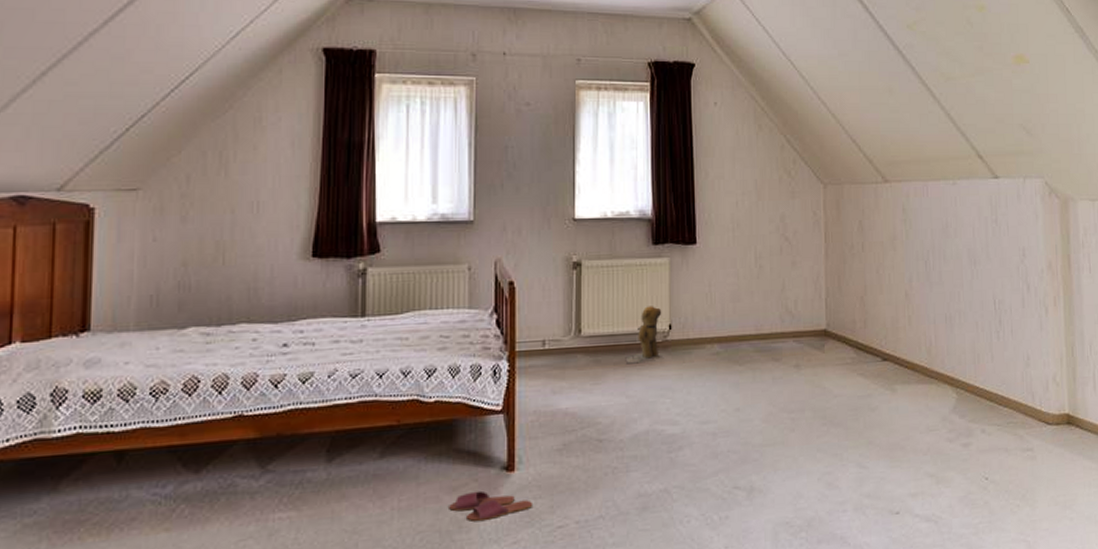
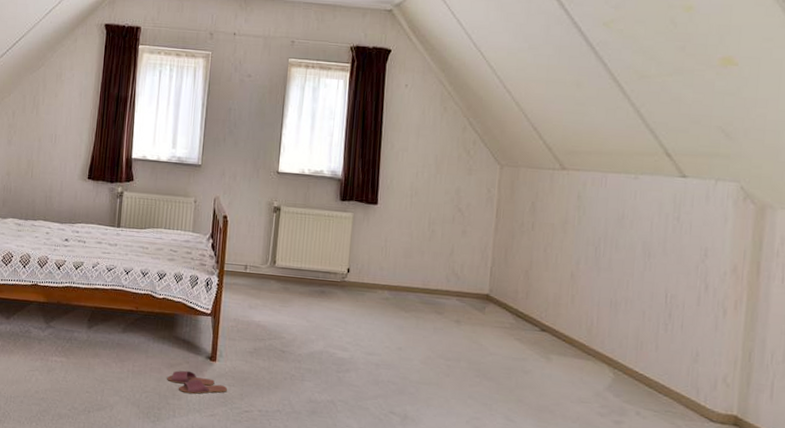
teddy bear: present [626,306,663,364] -> none [310,250,343,296]

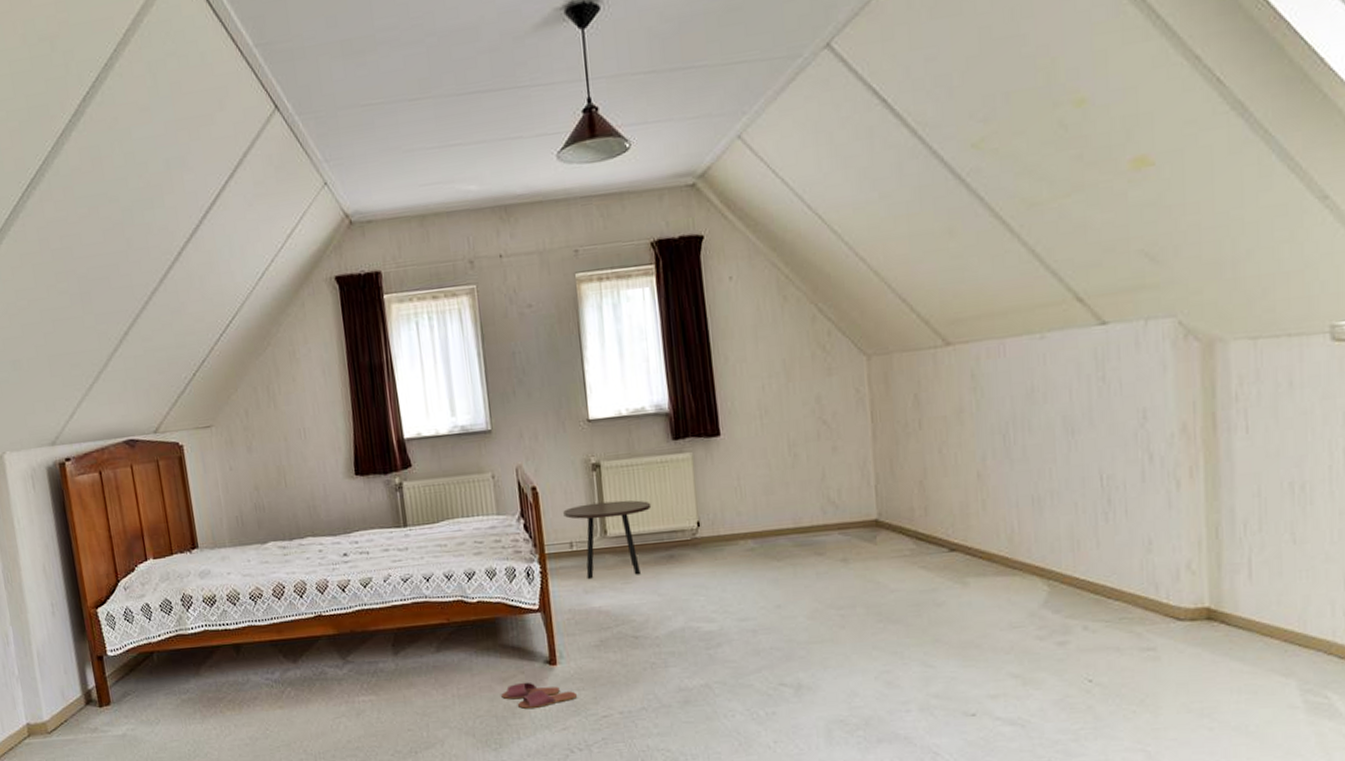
side table: none [244,237,315,302] -> present [563,500,652,580]

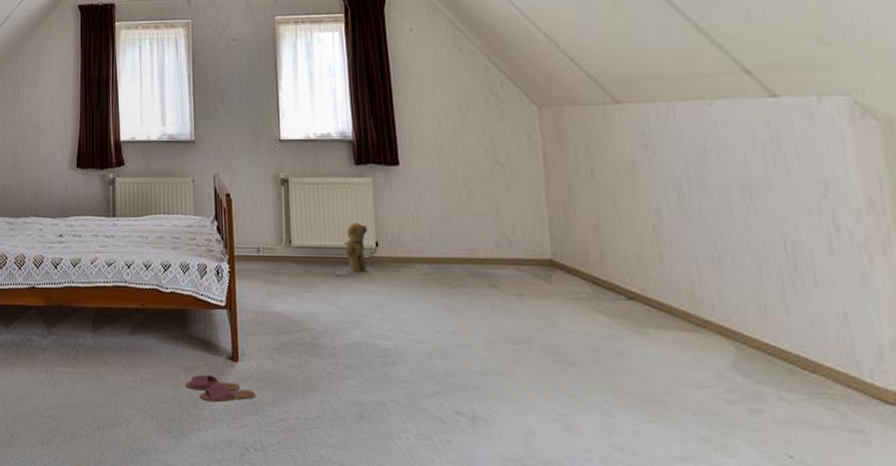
side table: present [563,500,652,580] -> none [253,214,334,286]
teddy bear: none [655,503,693,563] -> present [335,223,371,277]

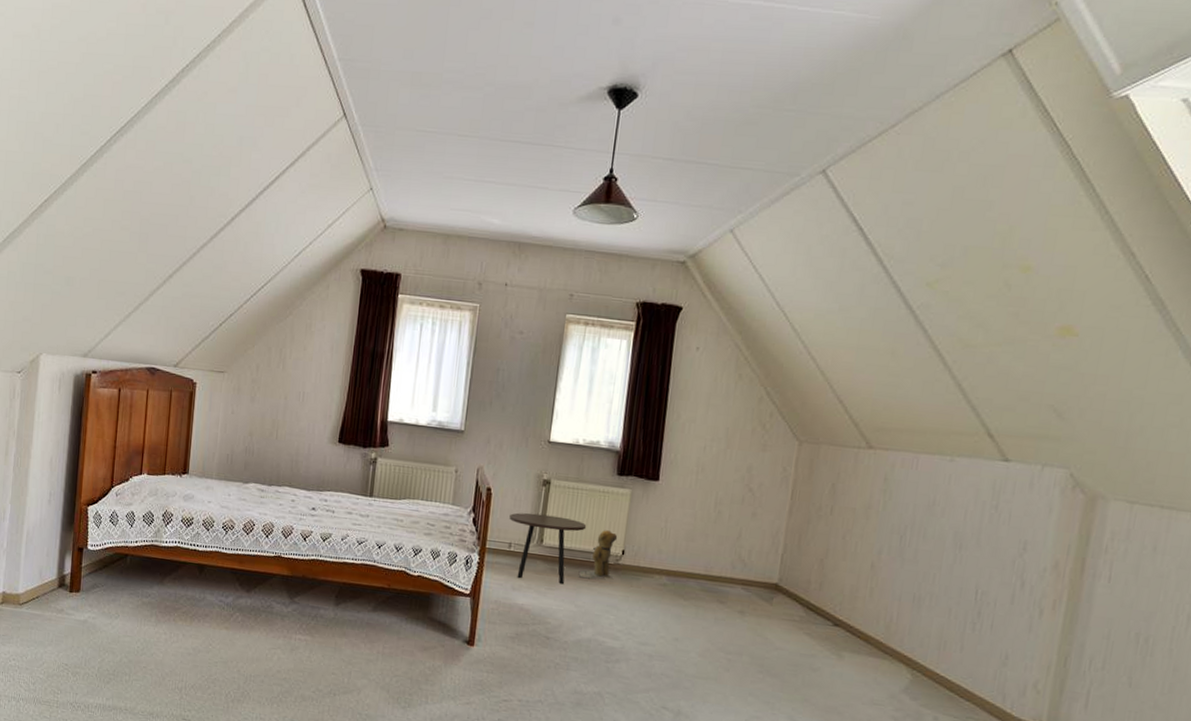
slippers: present [185,374,256,402] -> none [420,654,486,680]
side table: none [253,214,334,286] -> present [509,512,587,585]

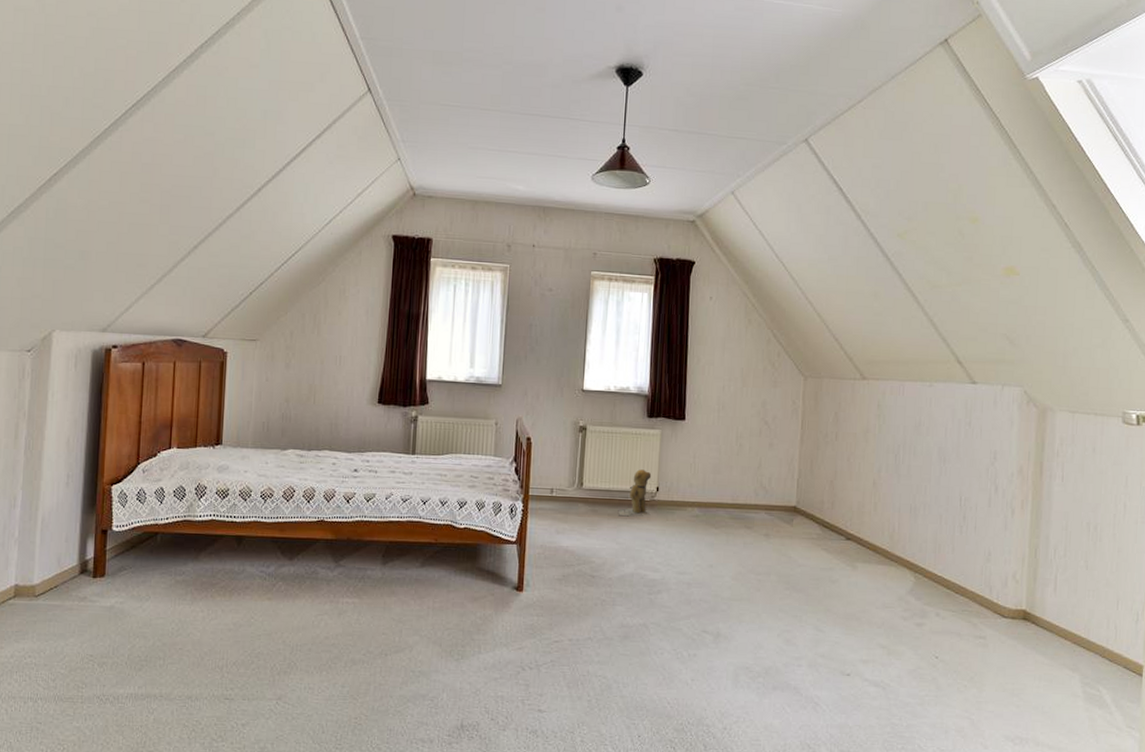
side table: present [509,512,587,585] -> none [550,458,623,524]

